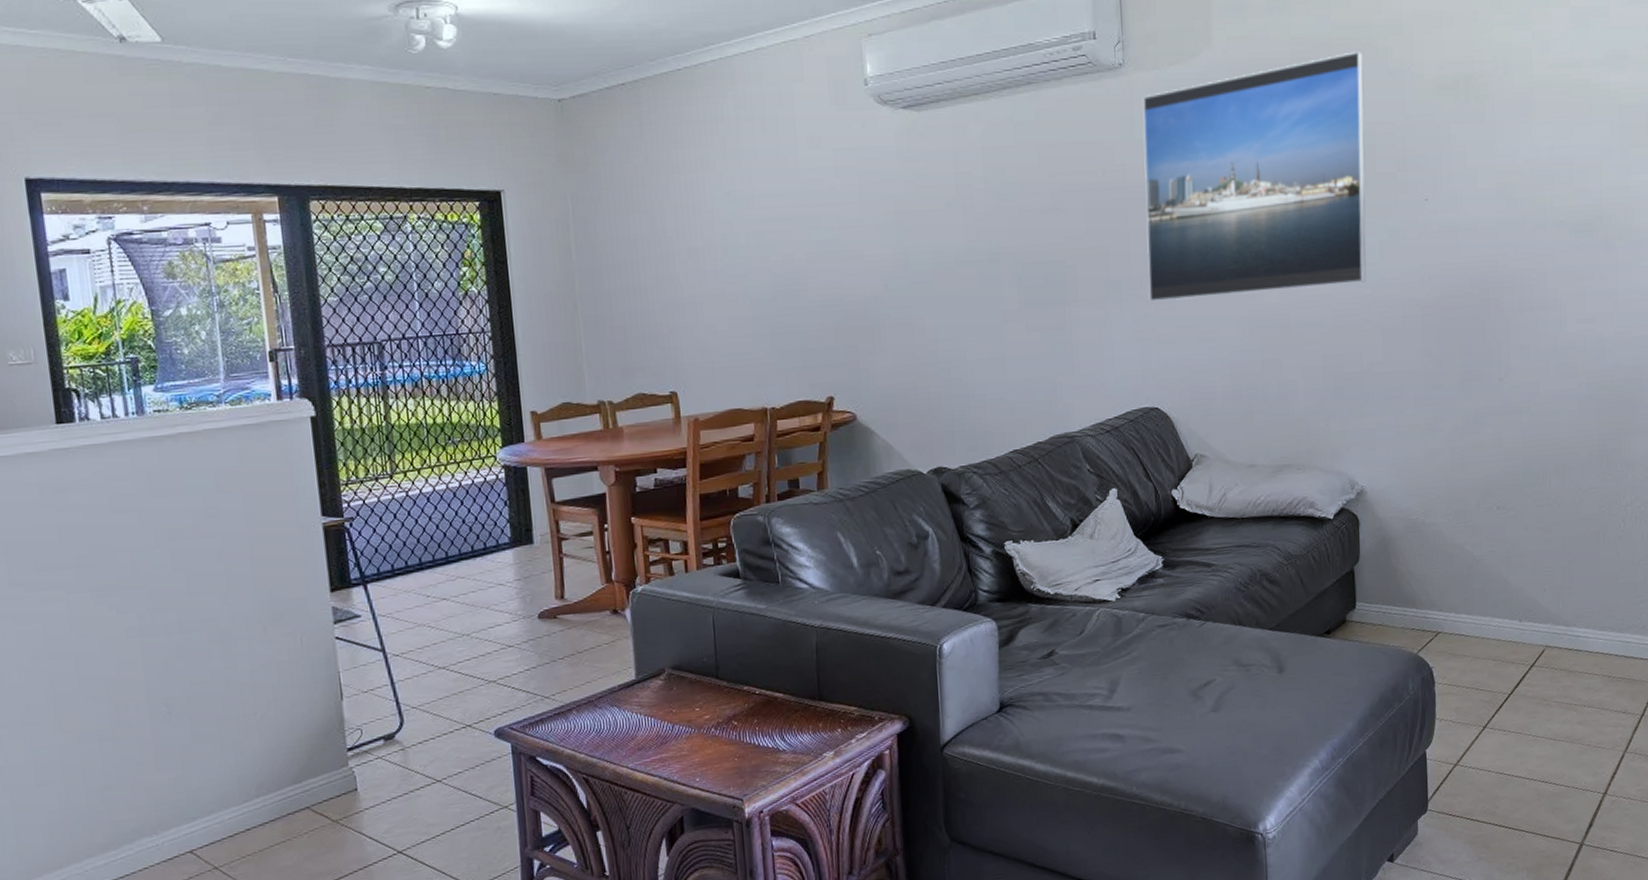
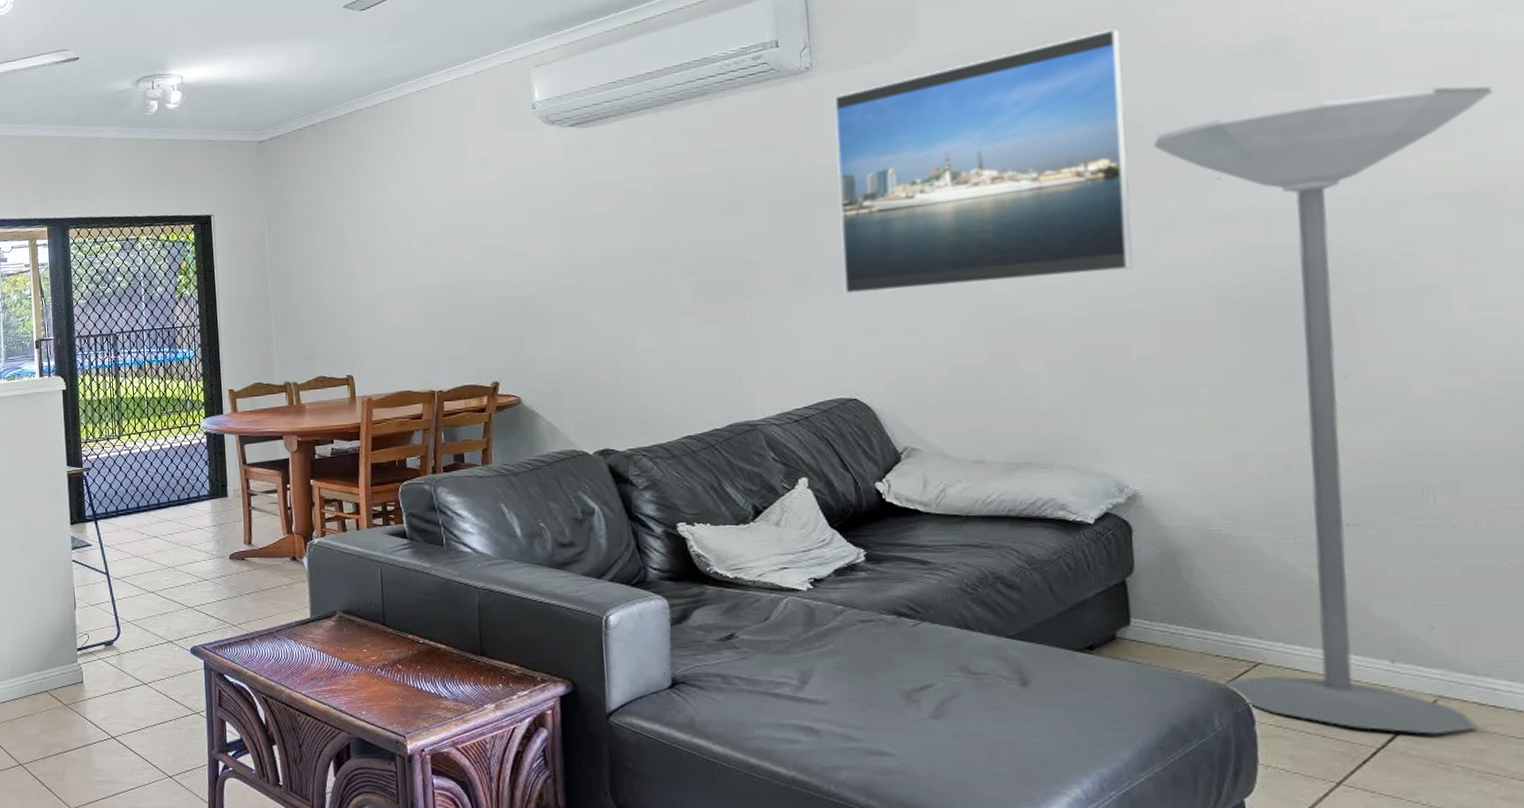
floor lamp: none [1383,128,1598,680] -> present [1153,85,1493,735]

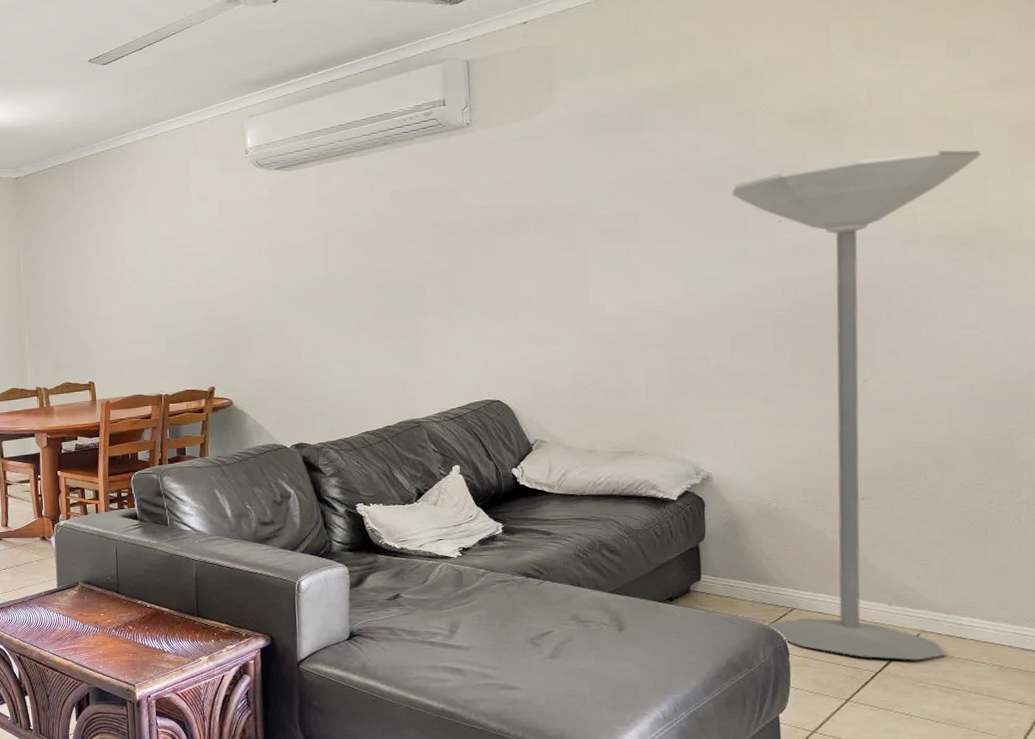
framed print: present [834,29,1133,294] -> none [488,97,714,314]

